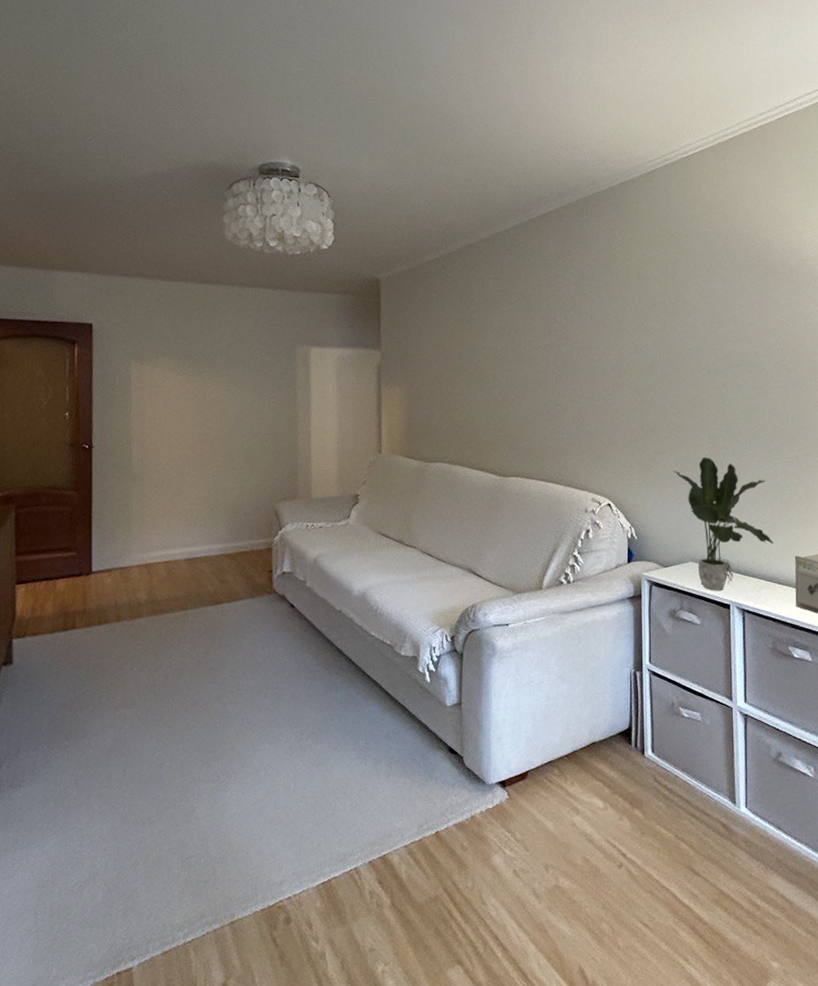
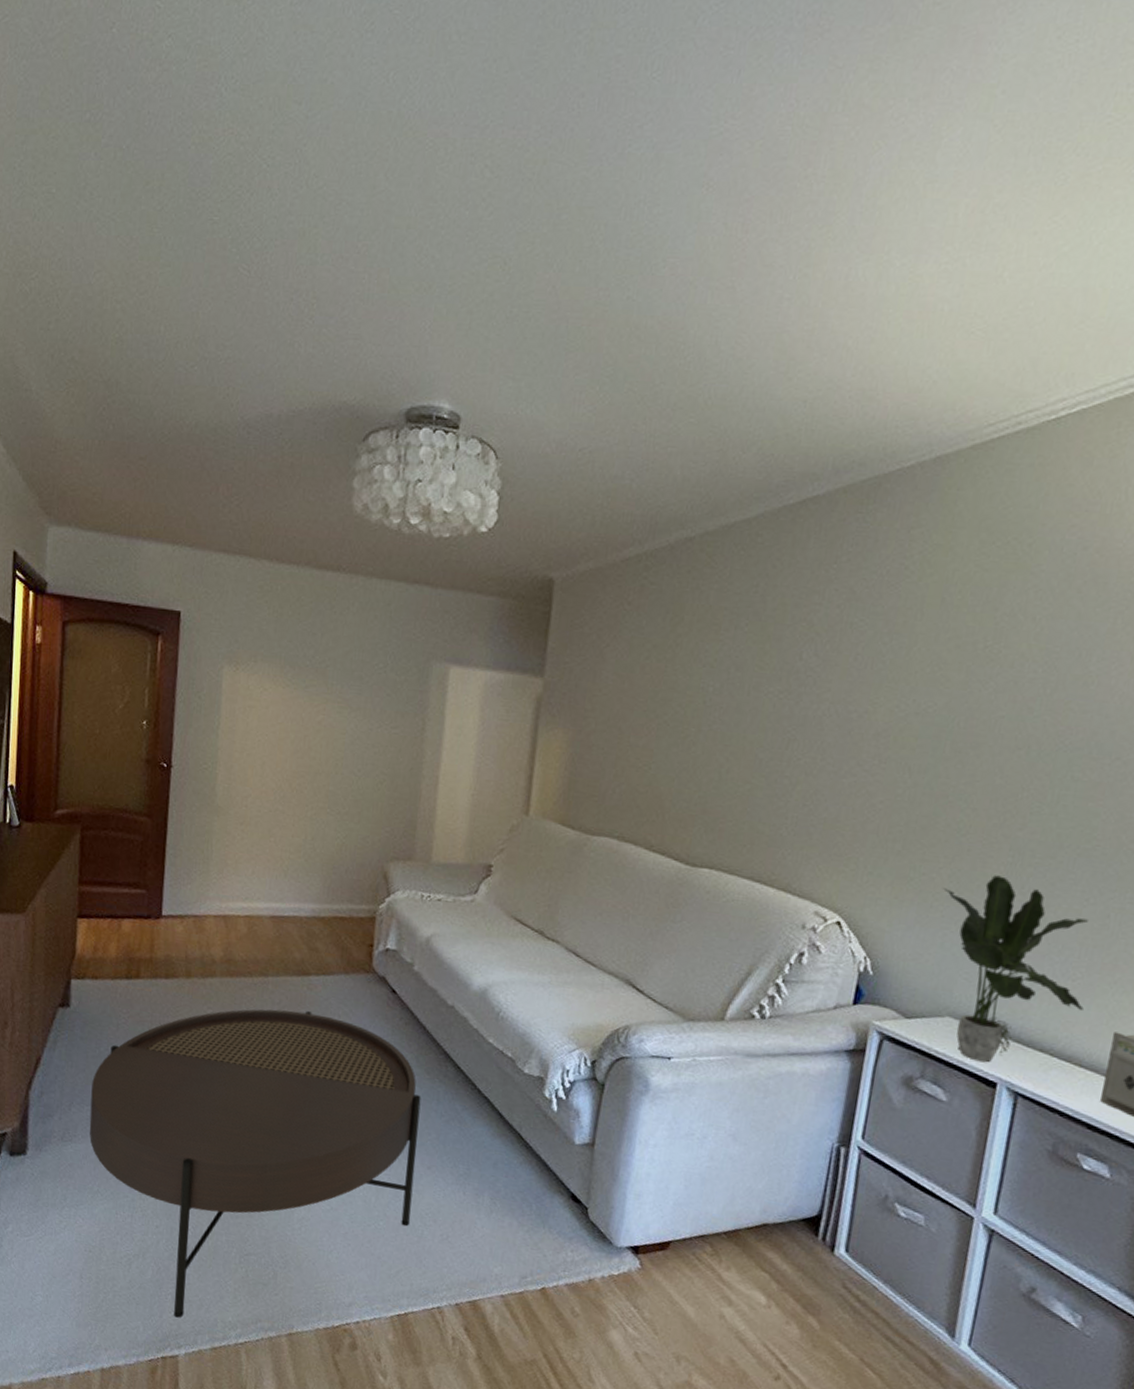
coffee table: none [36,633,324,931] -> present [89,1009,421,1318]

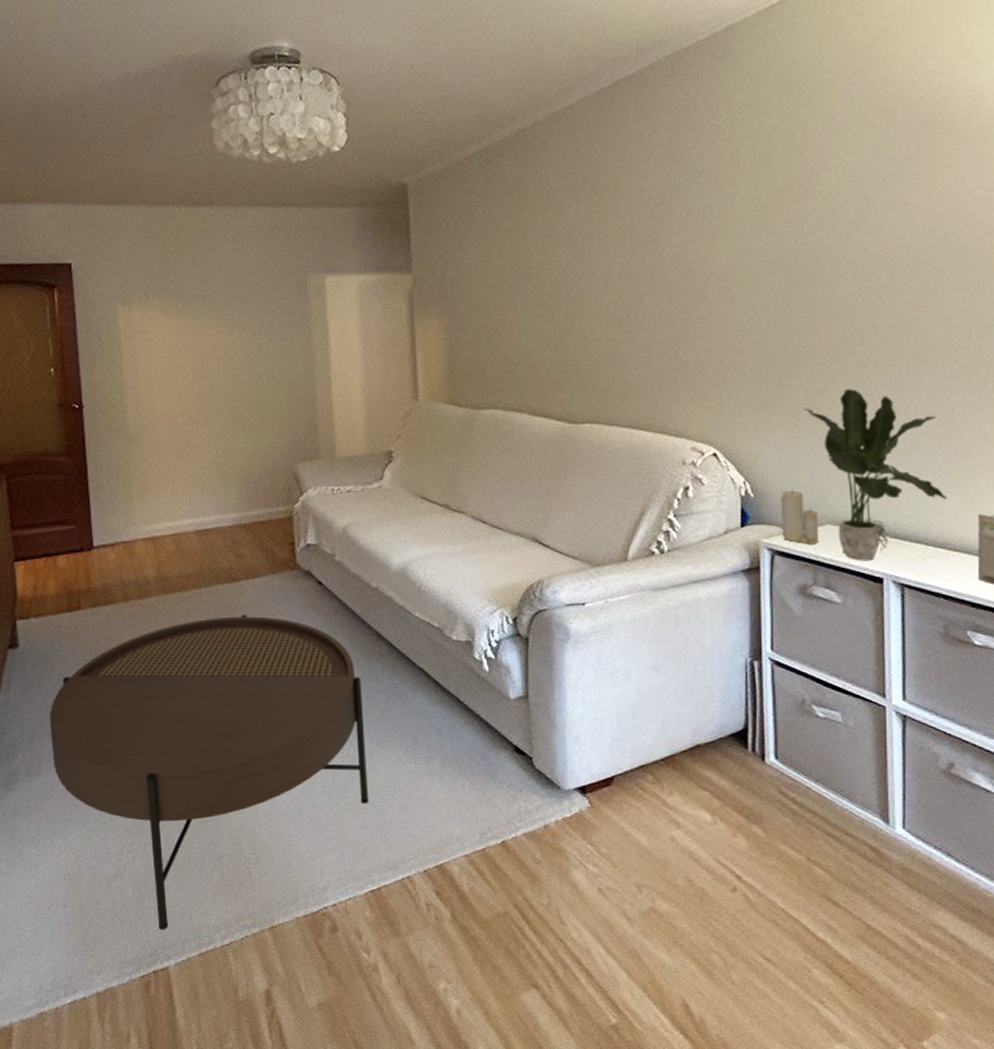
candle: none [896,971,939,1035] -> present [780,487,820,544]

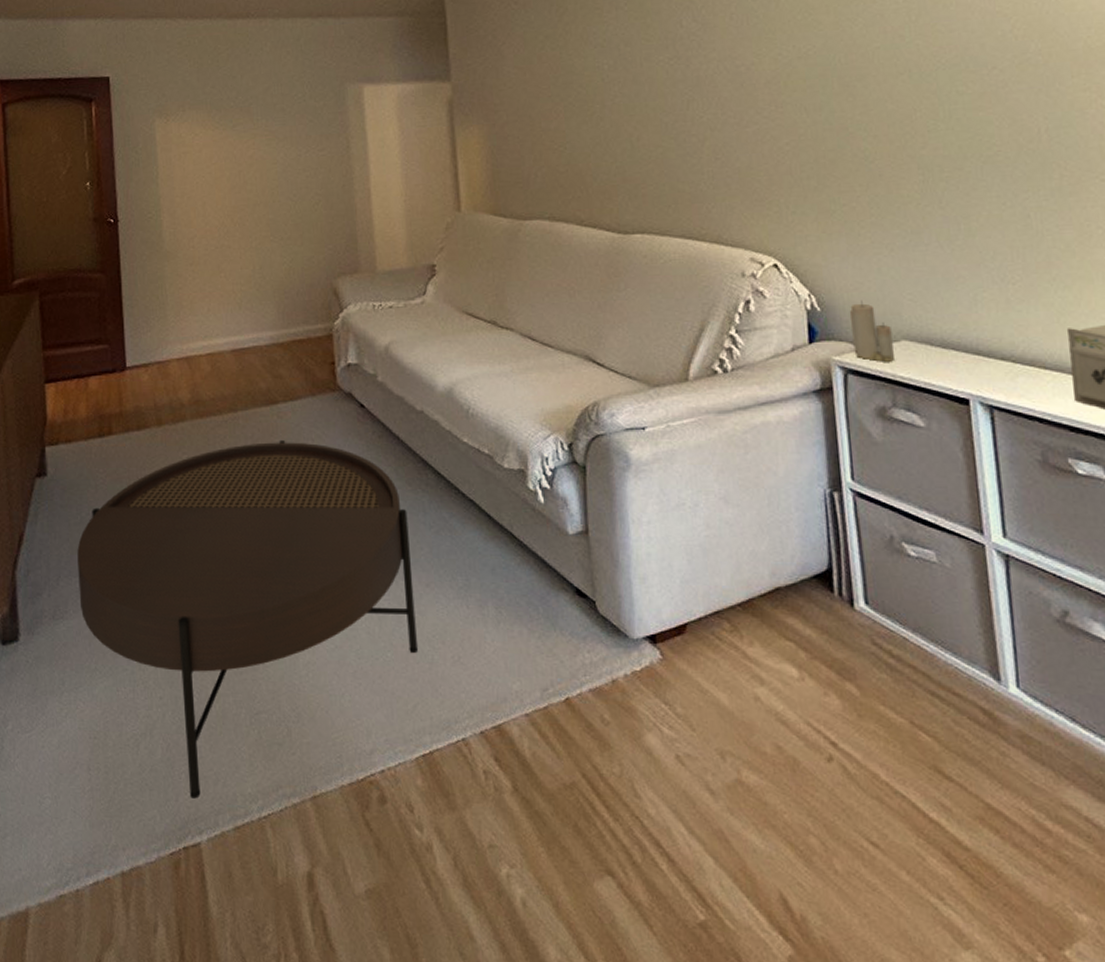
potted plant: present [803,389,947,562] -> none [866,194,1031,381]

